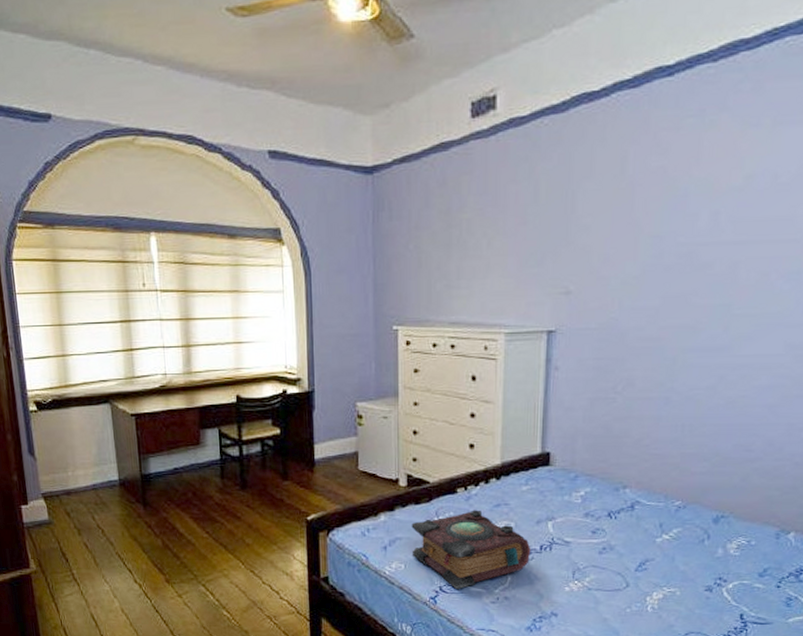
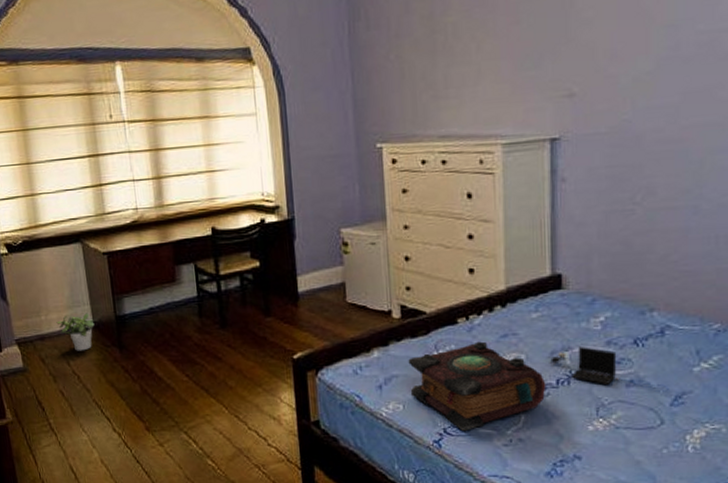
potted plant: none [83,470,120,506] -> present [56,313,95,351]
laptop: none [533,517,635,559] -> present [547,347,669,392]

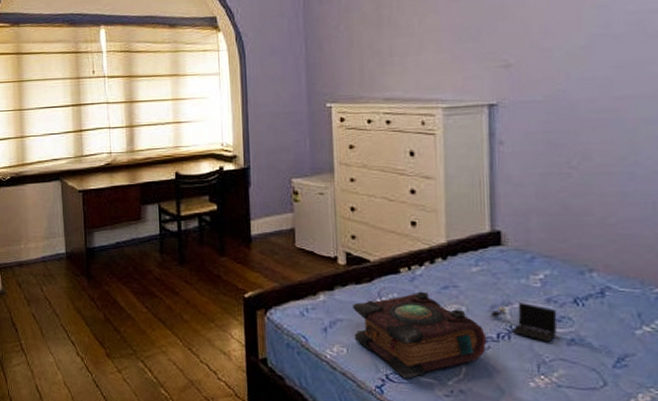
potted plant: present [56,313,95,351] -> none [34,244,67,279]

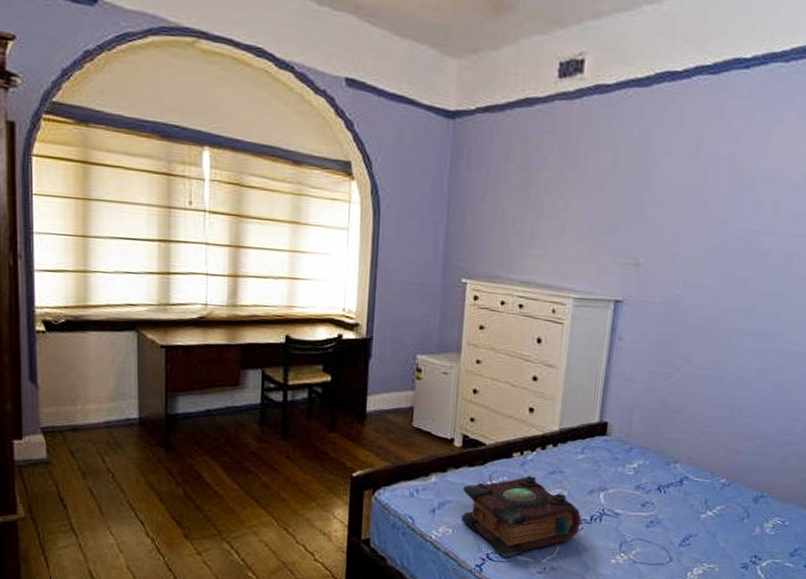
laptop: present [487,303,611,353] -> none [586,489,680,534]

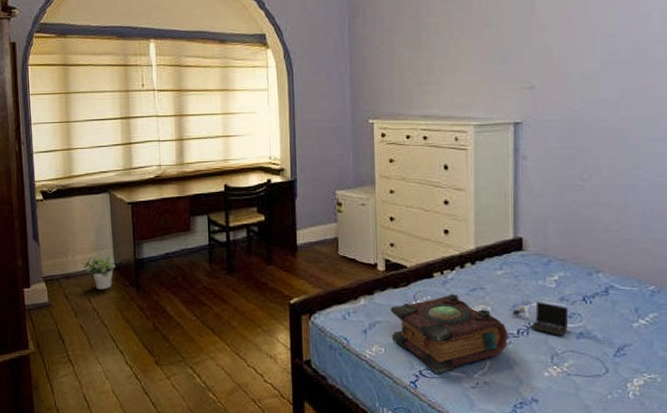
potted plant: none [94,407,140,448] -> present [81,255,116,290]
laptop: none [586,489,680,534] -> present [510,302,612,344]

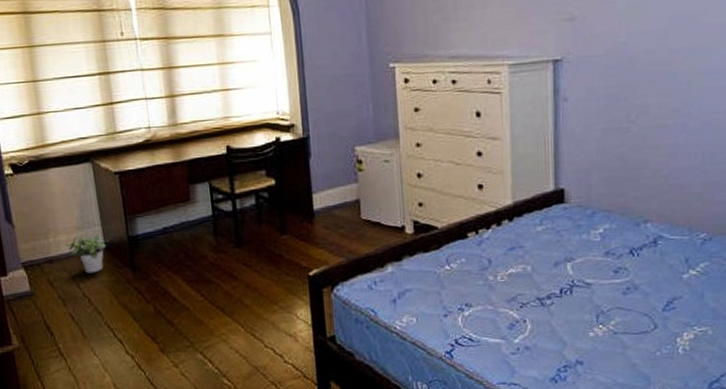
book: present [390,294,509,373] -> none [421,254,551,341]
laptop: present [510,302,612,344] -> none [551,257,661,298]

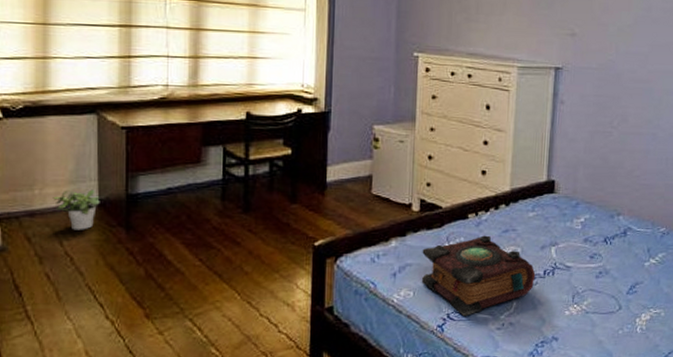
book: none [421,254,551,341] -> present [421,235,536,316]

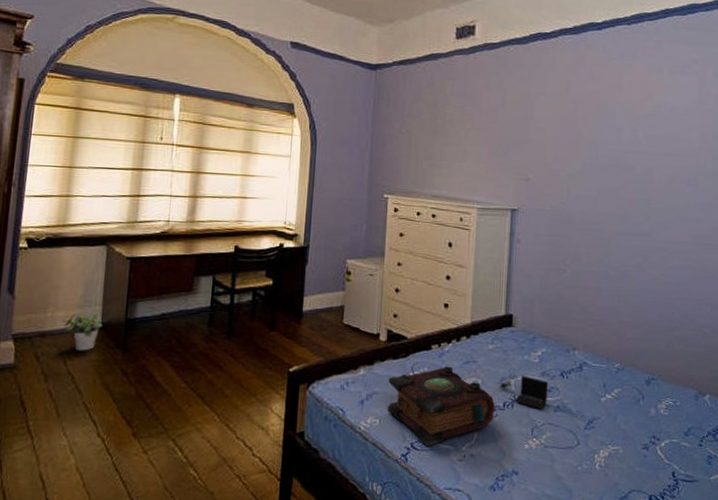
laptop: none [538,243,627,282] -> present [498,376,584,417]

